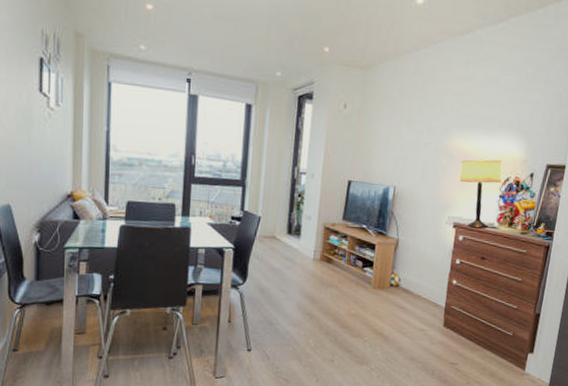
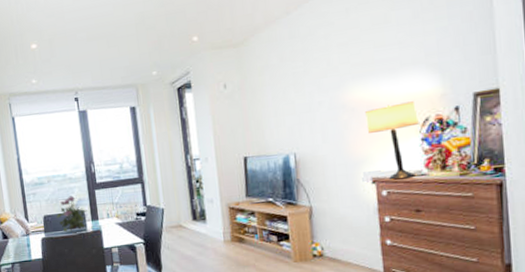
flower bouquet: none [142,185,178,224] -> present [56,196,87,232]

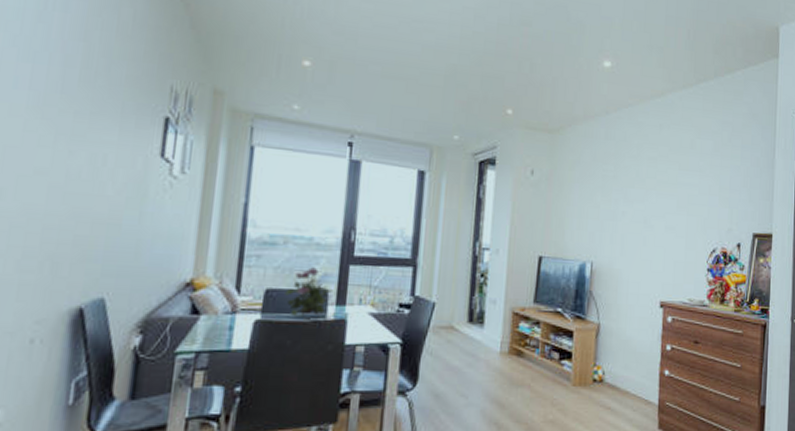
table lamp: present [365,101,419,180] -> none [662,228,707,308]

